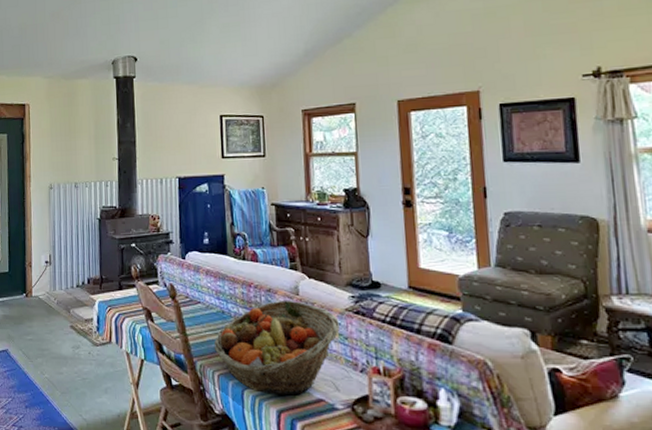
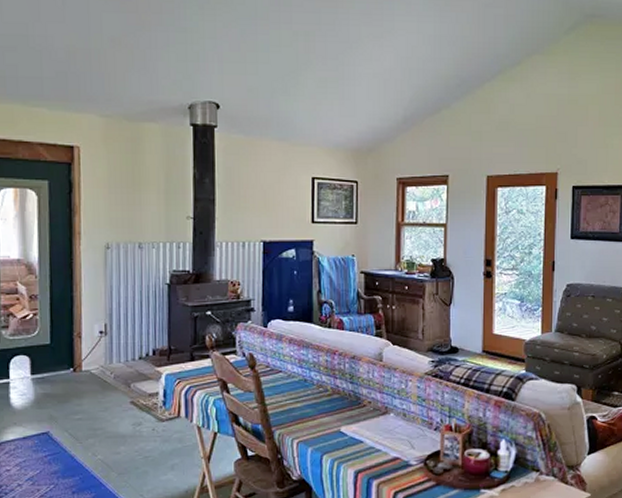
fruit basket: present [213,300,340,395] -> none [294,366,418,457]

